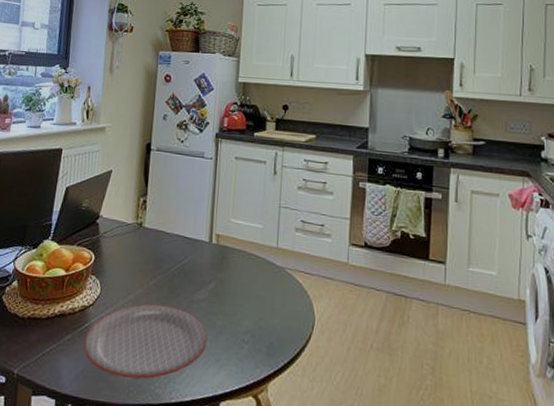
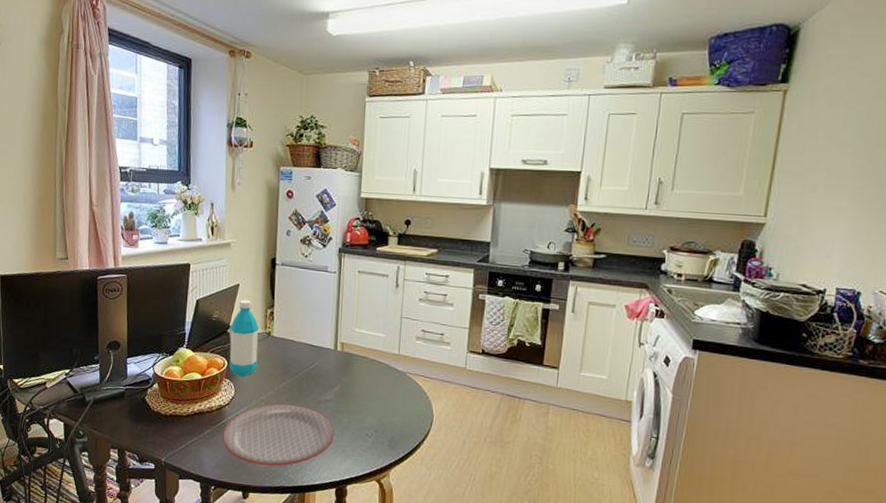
water bottle: none [96,187,131,273] -> present [229,299,259,377]

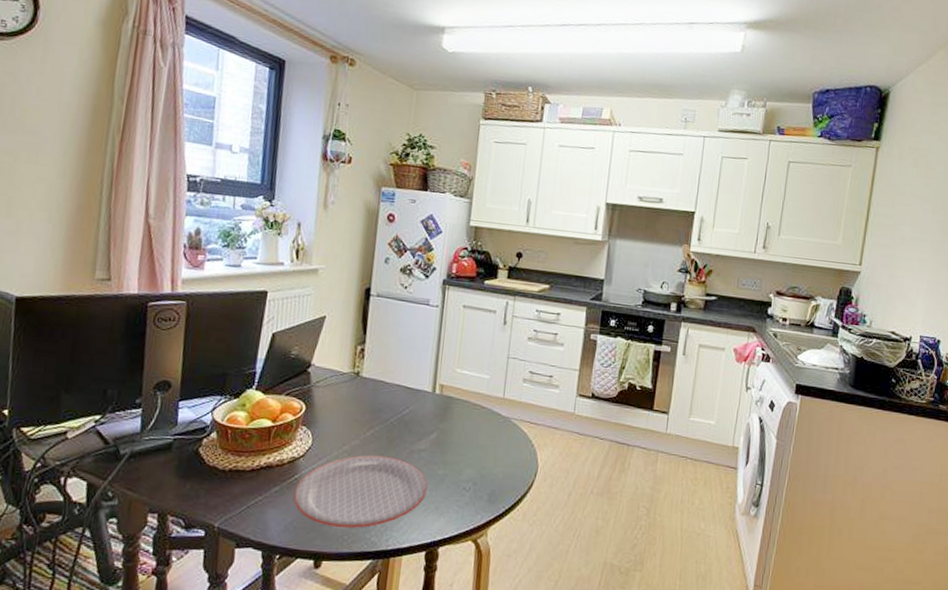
water bottle: present [229,299,259,377] -> none [307,334,347,424]

